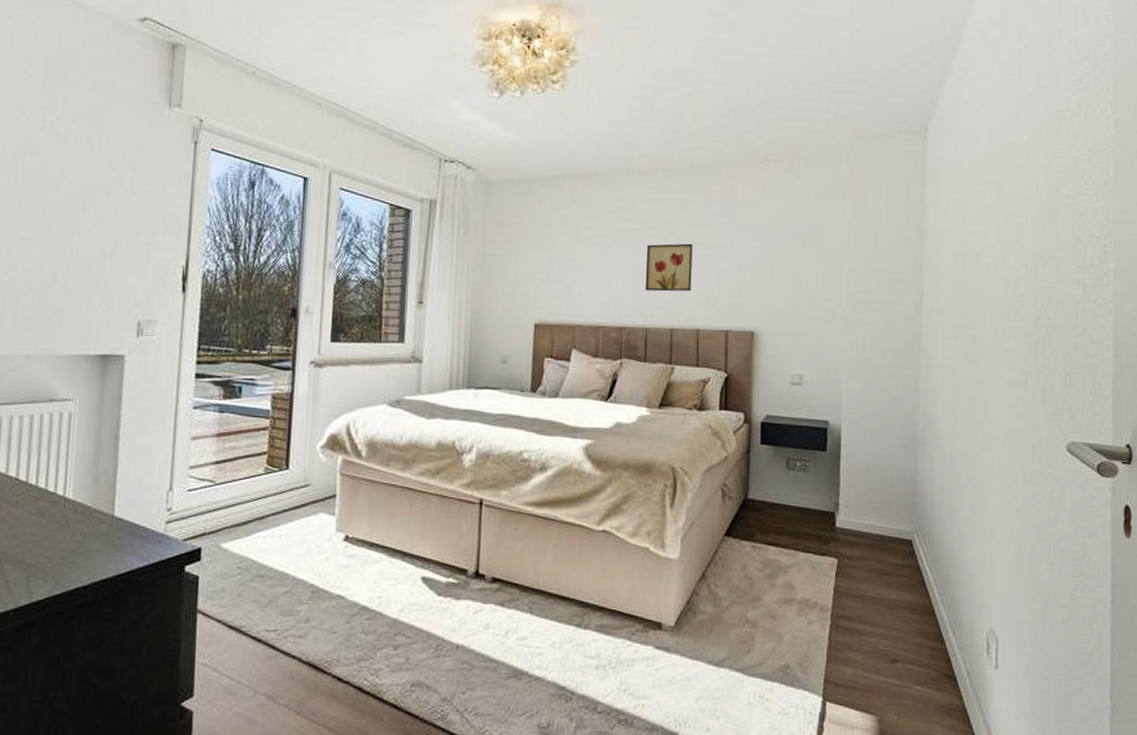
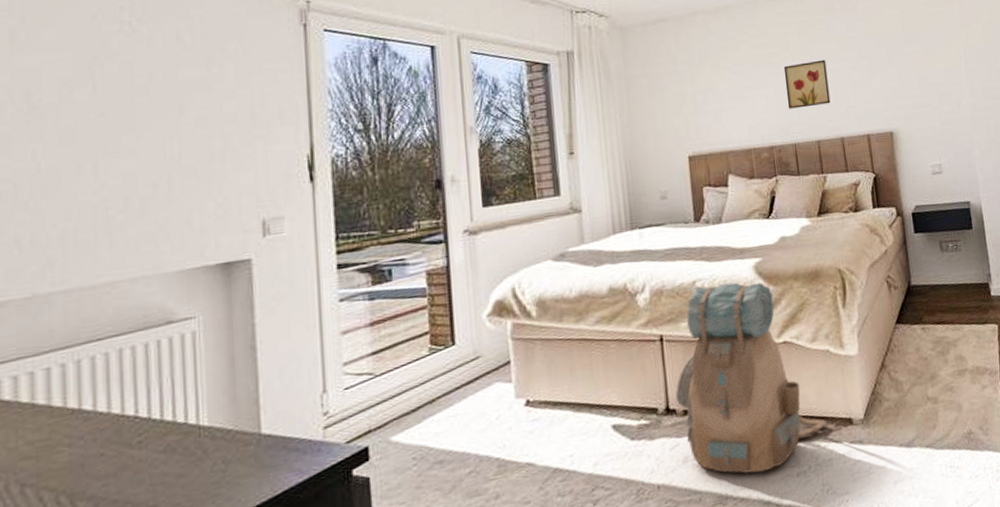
backpack: none [486,457,634,657] -> present [675,282,827,474]

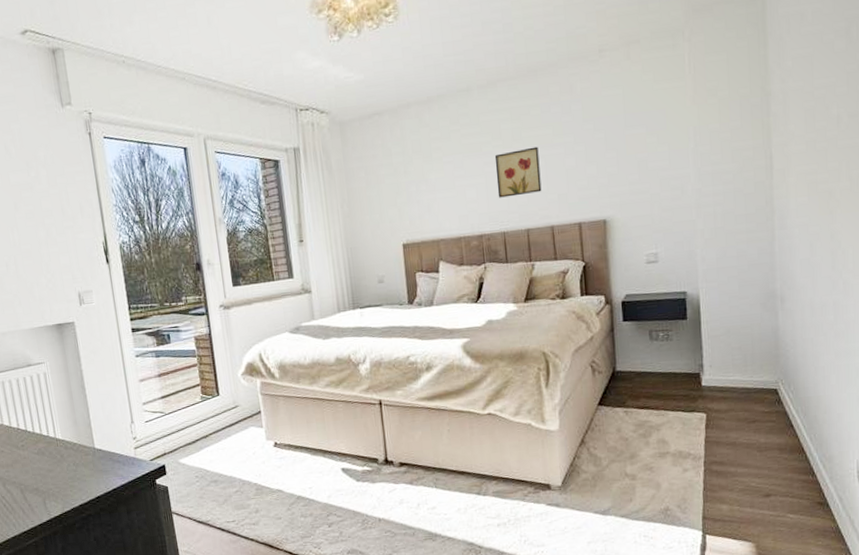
backpack: present [675,282,827,474] -> none [392,359,526,520]

